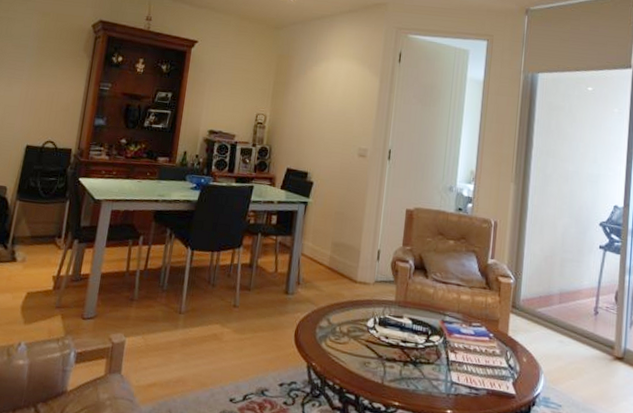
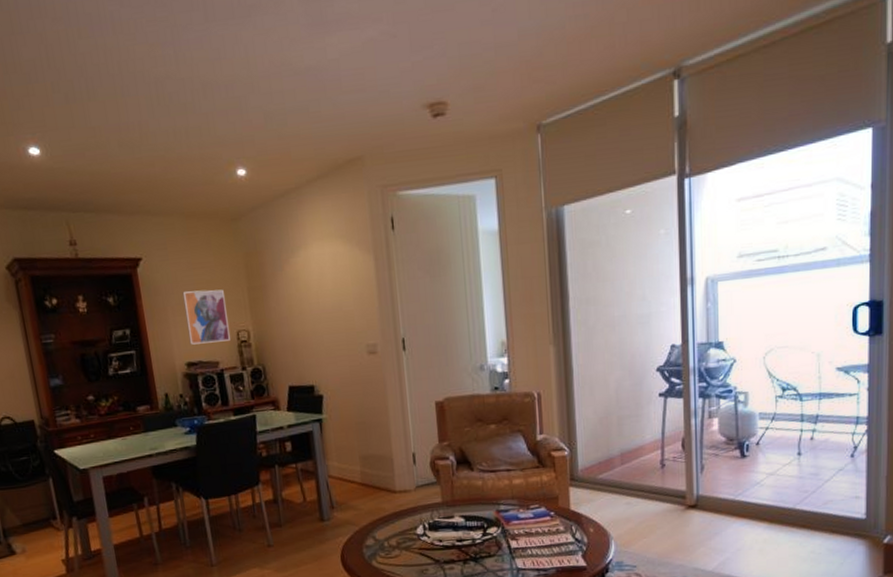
wall art: none [216,74,255,120] -> present [182,289,230,345]

